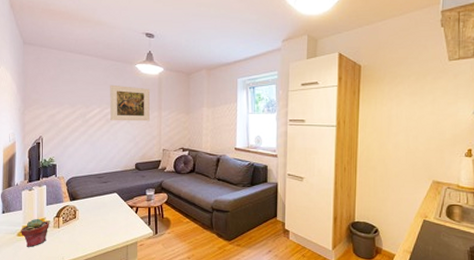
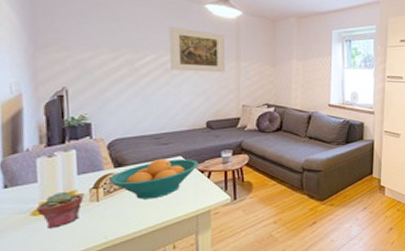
fruit bowl: none [67,194,129,229] -> present [109,158,198,199]

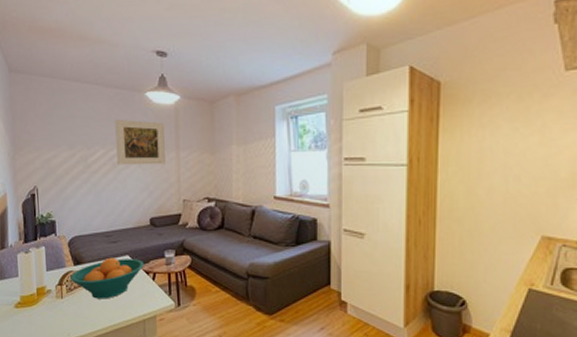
potted succulent: present [36,191,83,228] -> none [18,286,51,321]

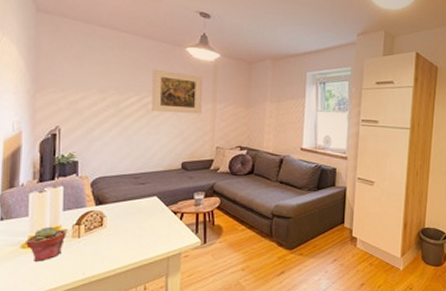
potted succulent: none [18,286,51,321] -> present [26,226,66,262]
fruit bowl: present [70,257,144,299] -> none [91,198,172,238]

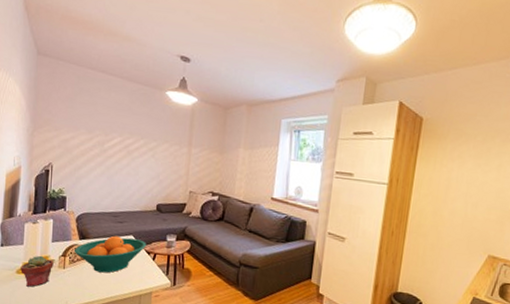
fruit bowl: none [91,198,172,238] -> present [74,235,146,273]
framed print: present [152,69,202,115] -> none [132,111,180,158]

